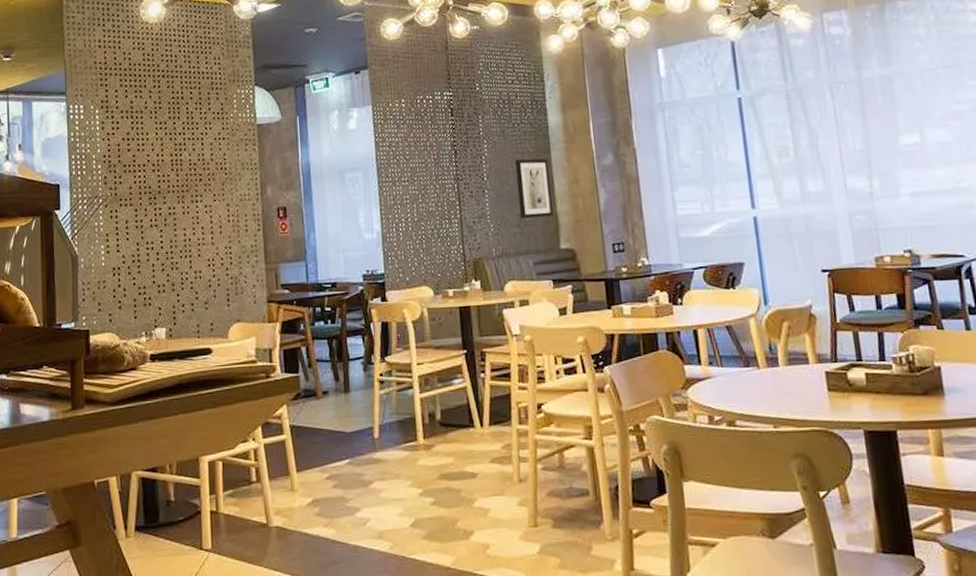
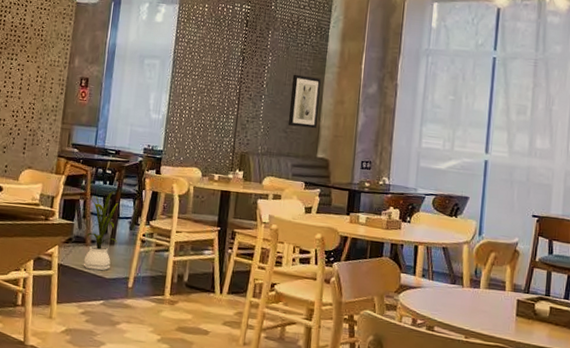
house plant: none [307,330,353,426] -> present [83,191,119,271]

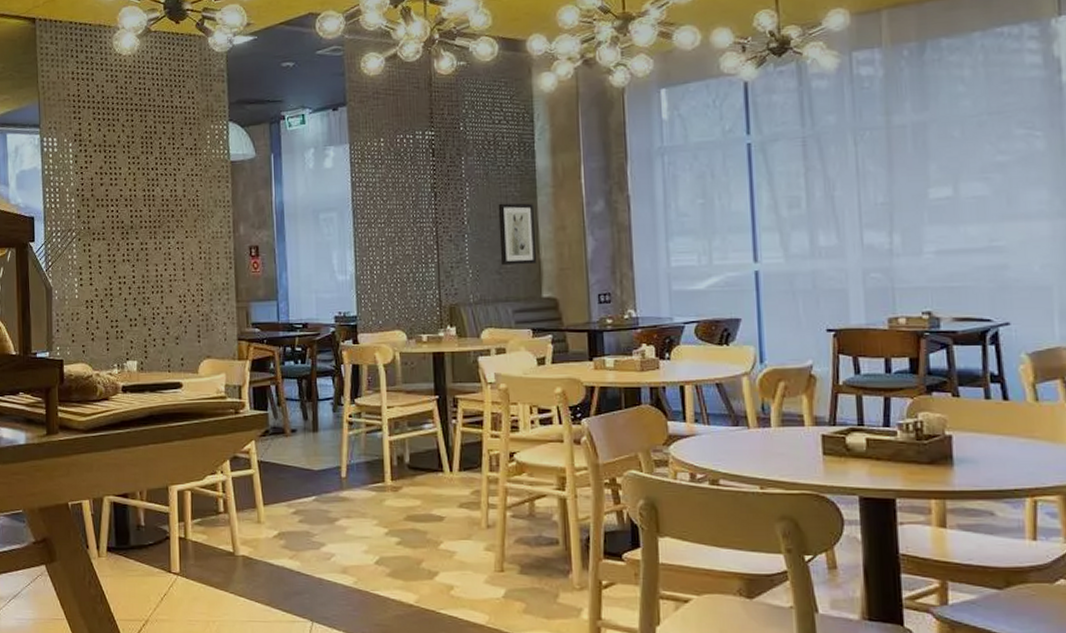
house plant: present [83,191,119,271] -> none [276,370,321,463]

